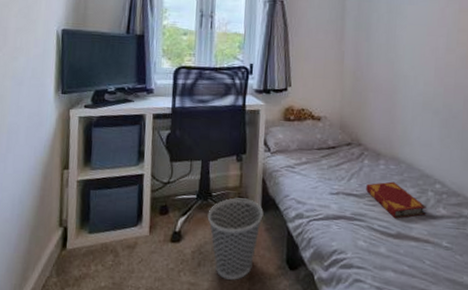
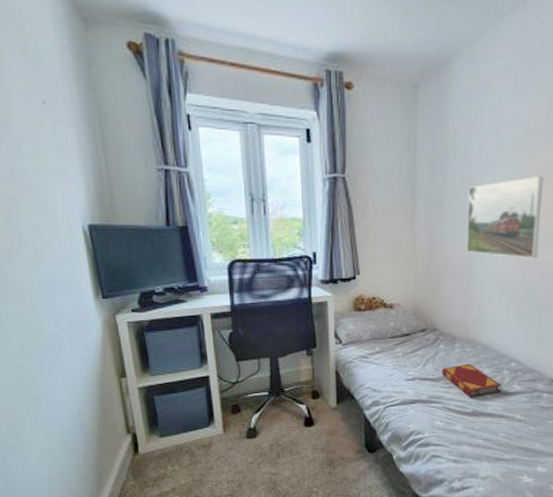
wastebasket: present [207,197,264,280] -> none [282,391,339,467]
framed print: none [390,7,461,82] -> present [466,175,544,259]

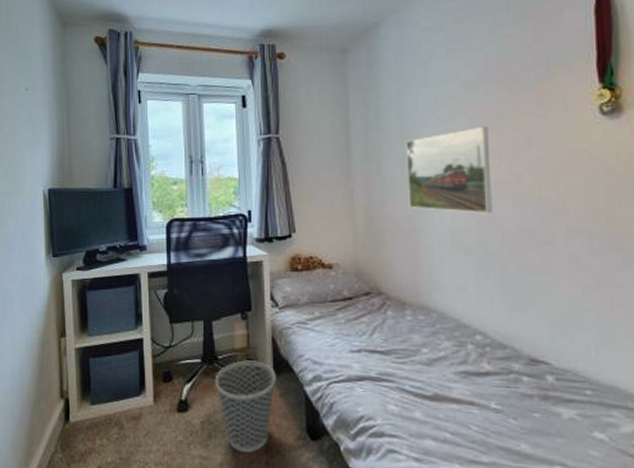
wastebasket: none [282,391,339,467] -> present [215,360,276,453]
hardback book: present [442,363,502,398] -> none [392,334,467,378]

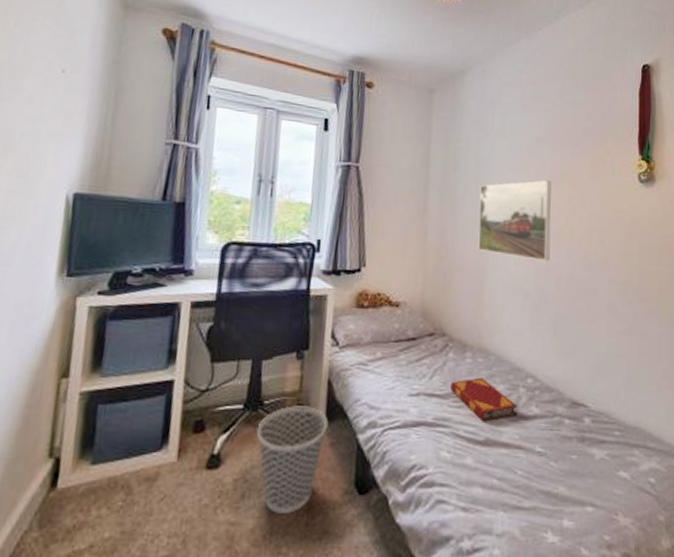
hardback book: none [392,334,467,378] -> present [450,377,518,422]

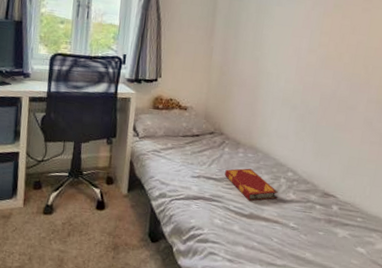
wastebasket: present [256,405,328,514] -> none [78,177,130,249]
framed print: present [478,179,552,262] -> none [255,10,325,81]

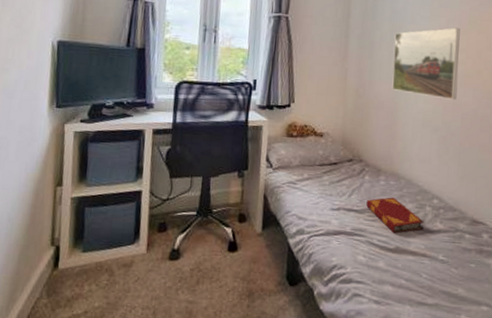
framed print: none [255,10,325,81] -> present [392,27,460,100]

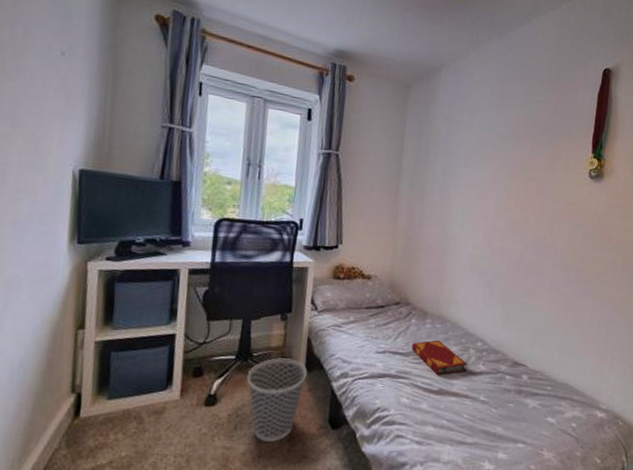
wastebasket: none [207,214,265,297] -> present [246,358,308,442]
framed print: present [392,27,460,100] -> none [441,172,511,245]

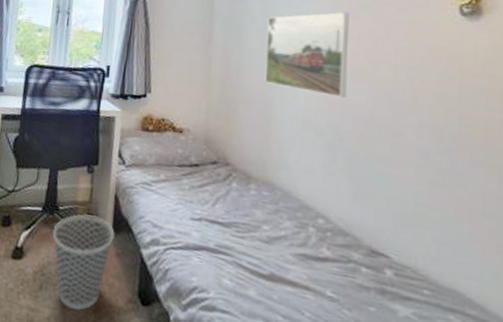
hardback book: present [412,340,468,376] -> none [233,210,306,257]
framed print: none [441,172,511,245] -> present [264,11,349,99]

